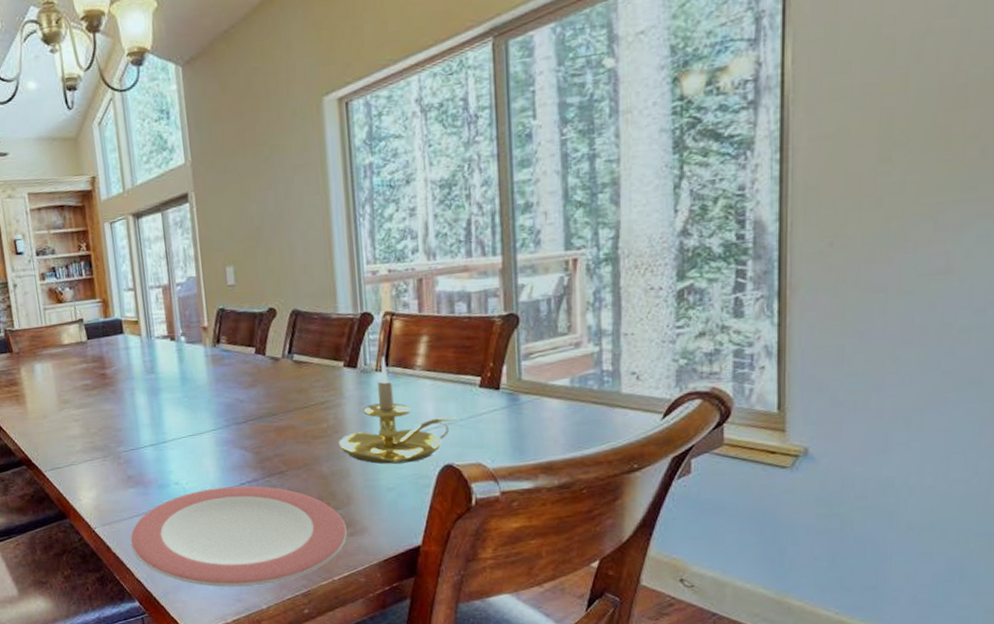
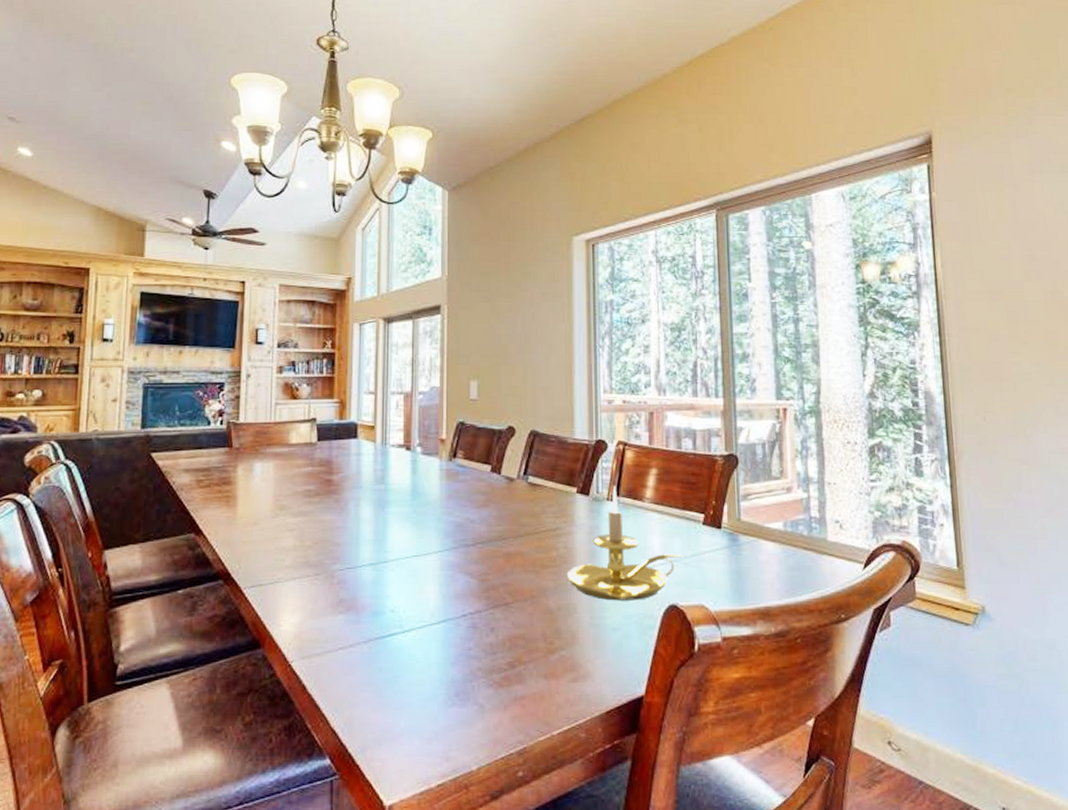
plate: present [130,485,347,588] -> none [331,618,569,742]

